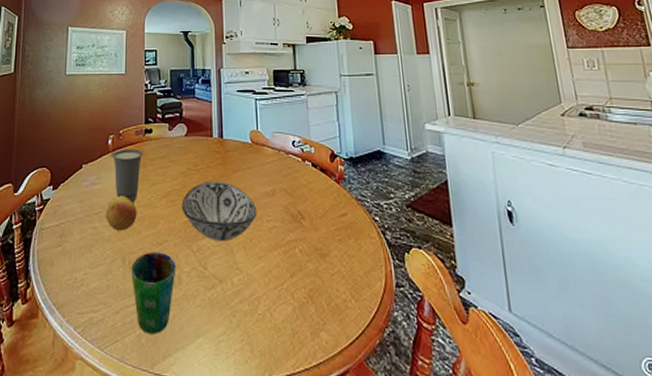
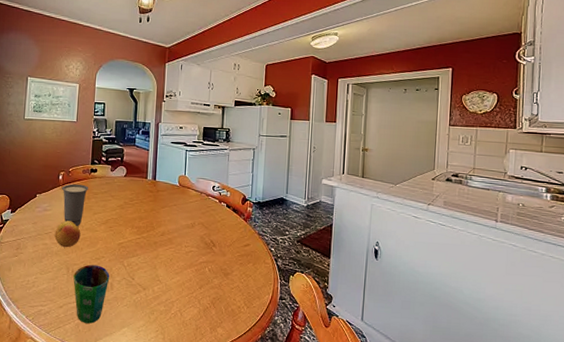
decorative bowl: present [181,181,257,242] -> none [117,213,178,260]

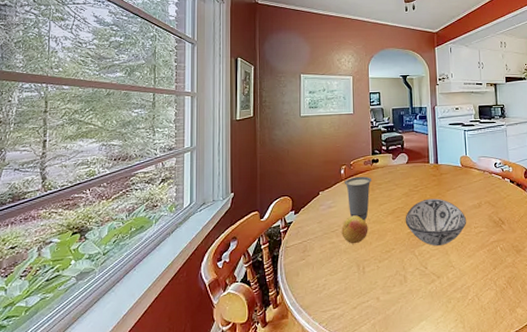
cup: present [73,264,110,324] -> none [365,258,402,322]
decorative bowl: none [117,213,178,260] -> present [405,198,467,247]

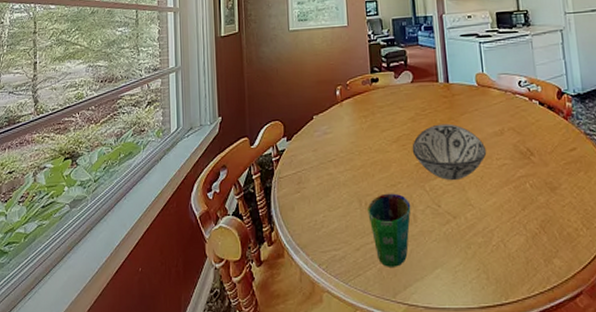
fruit: present [341,215,368,244] -> none [339,143,370,176]
cup: present [344,176,372,221] -> none [340,98,372,150]
cup: none [365,258,402,322] -> present [367,193,411,267]

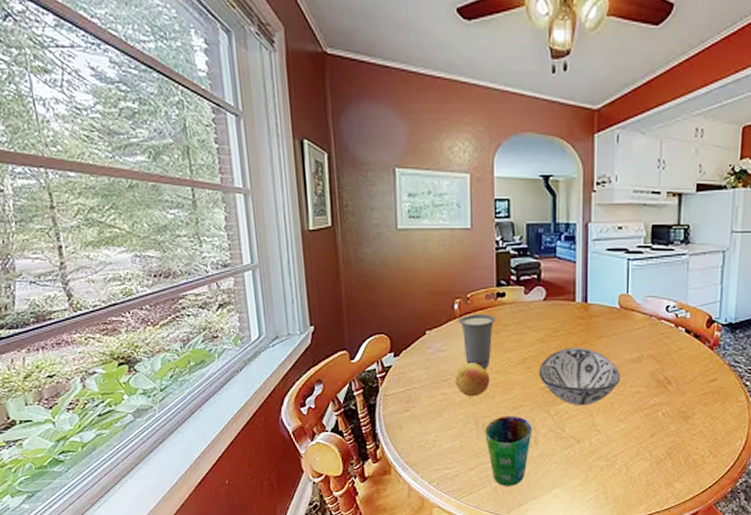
fruit: none [339,143,370,176] -> present [455,363,490,397]
cup: none [340,98,372,150] -> present [458,314,497,370]

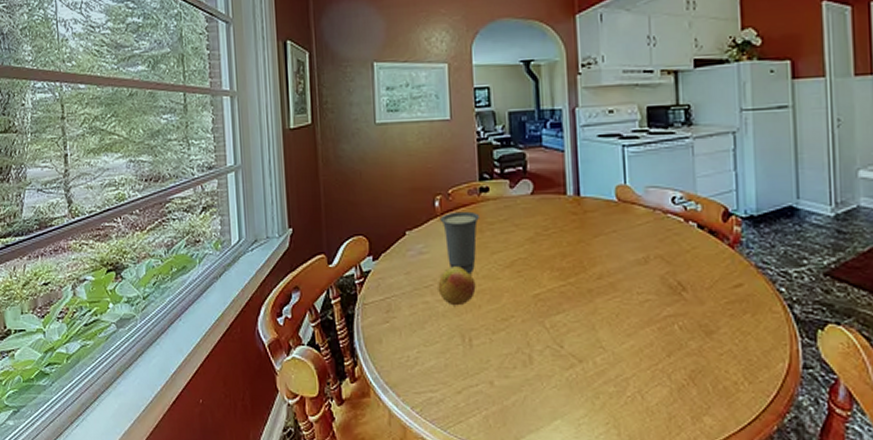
cup: present [485,415,533,486] -> none [472,328,526,415]
decorative bowl: present [538,347,621,406] -> none [529,247,625,318]

